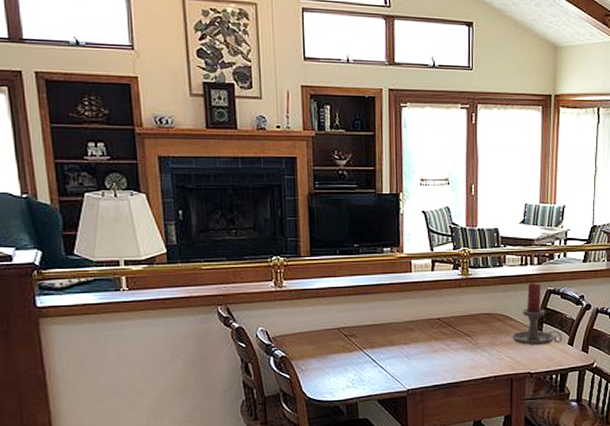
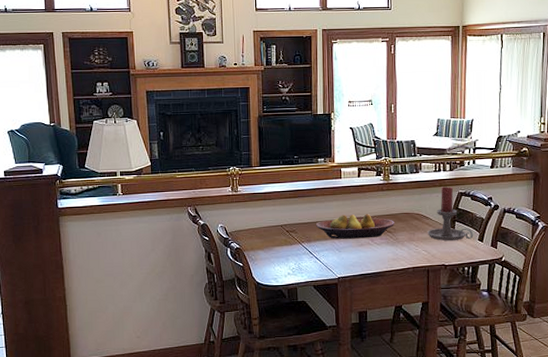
fruit bowl: none [381,313,474,345] -> present [316,213,394,239]

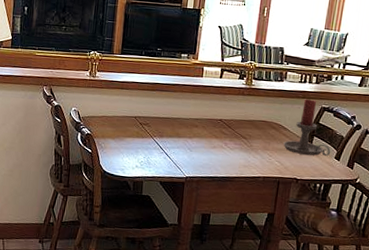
fruit bowl: present [316,213,394,239] -> none [171,114,251,142]

